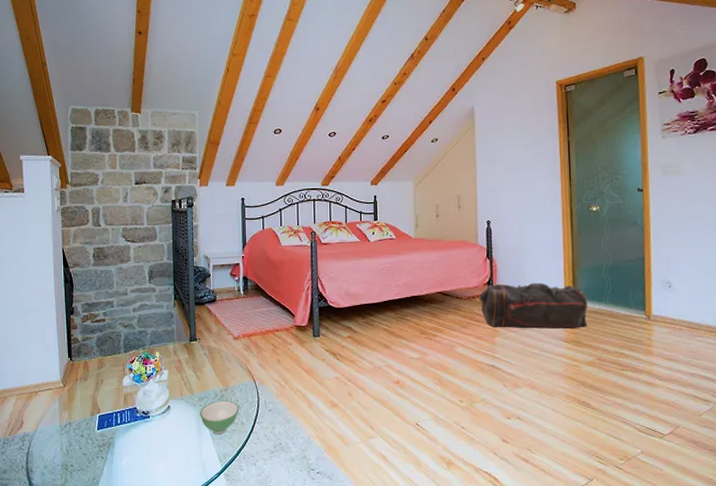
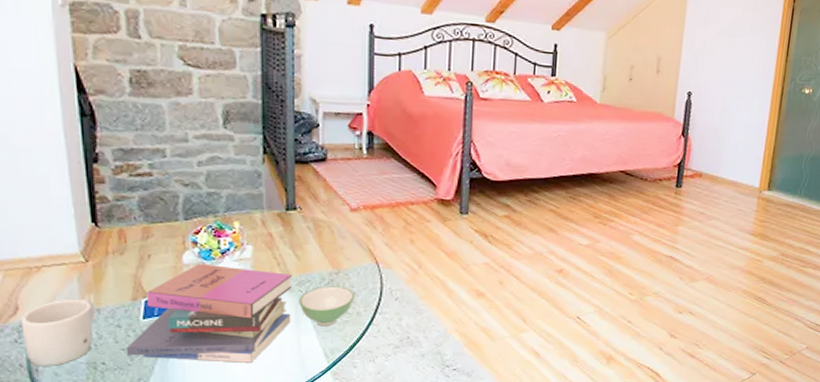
mug: none [24,415,68,468] -> present [20,298,96,367]
books: none [86,385,195,466] -> present [126,263,293,363]
duffel bag: present [479,283,588,329] -> none [666,166,783,221]

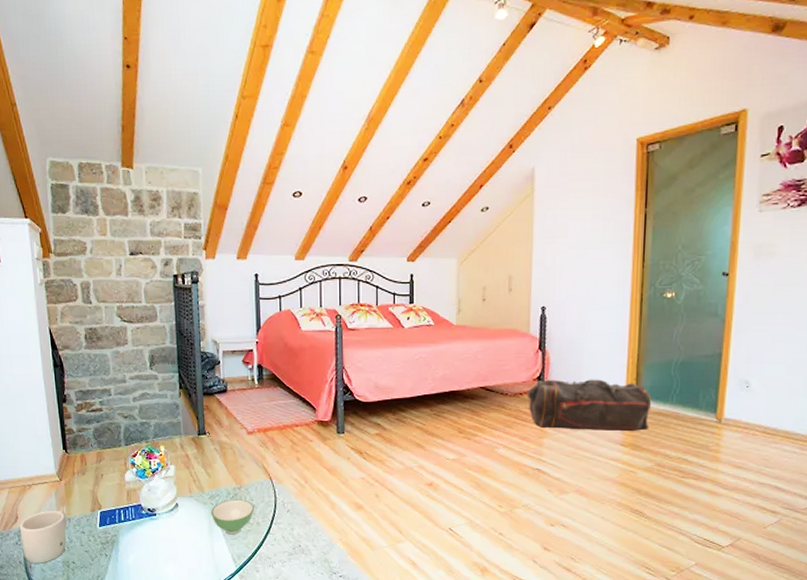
books: present [126,263,293,363] -> none [88,481,206,565]
duffel bag: none [666,166,783,221] -> present [526,379,652,431]

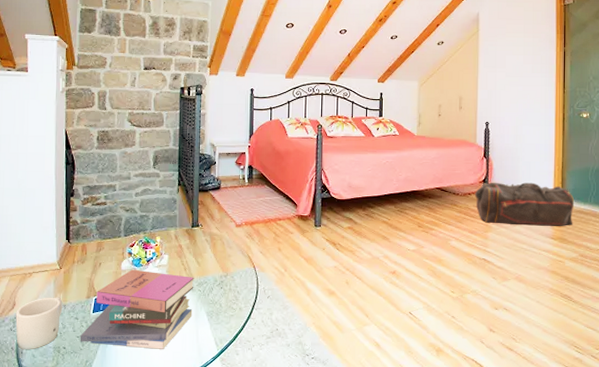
books: none [88,481,206,565] -> present [80,269,195,349]
bowl: present [211,499,255,535] -> none [198,286,239,320]

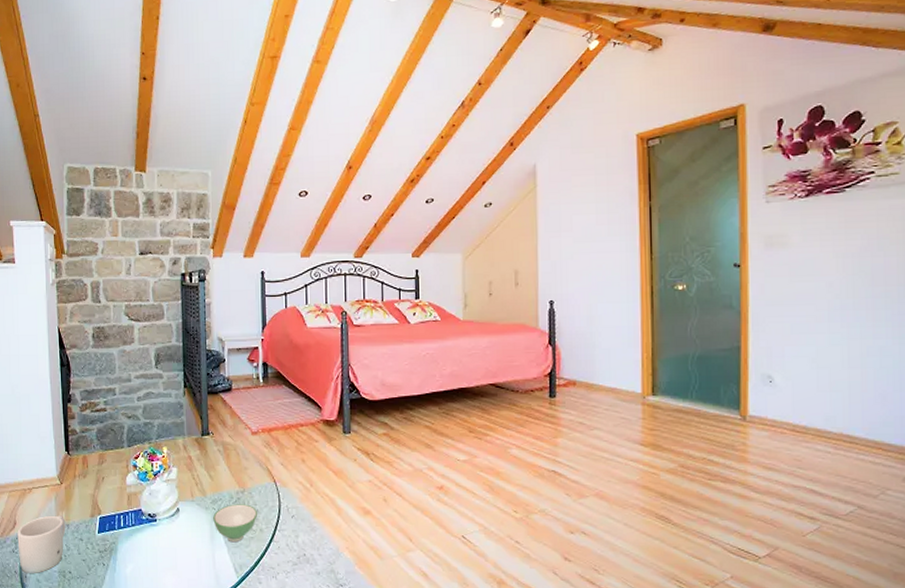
books: present [80,269,195,349] -> none [85,484,208,576]
bowl: none [198,286,239,320] -> present [213,504,258,543]
duffel bag: present [474,182,575,226] -> none [538,375,670,429]

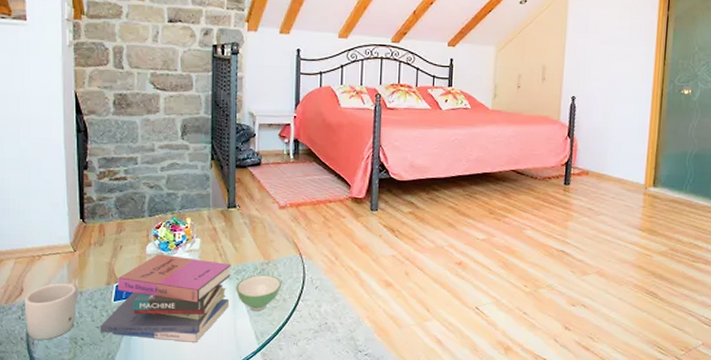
books: none [85,484,208,576] -> present [100,254,231,342]

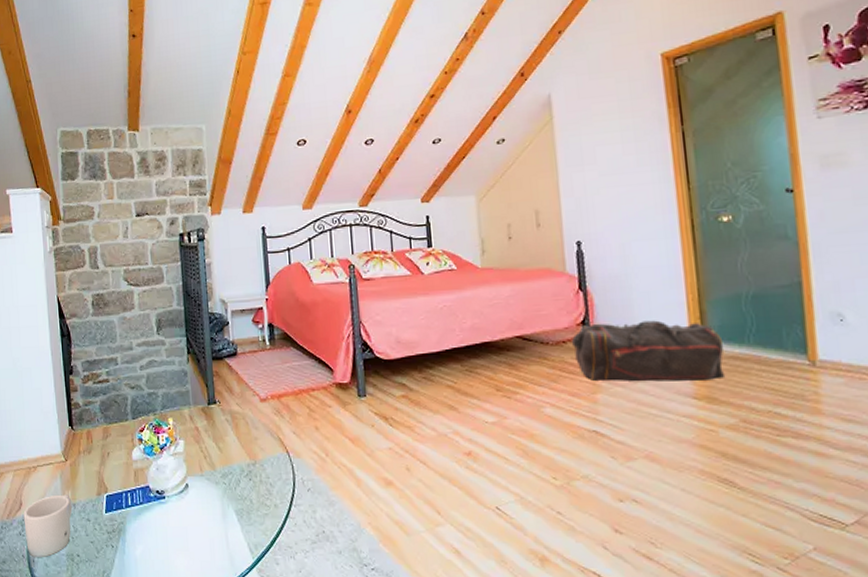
books: present [100,254,231,342] -> none [94,459,219,557]
bowl: present [236,275,282,311] -> none [224,477,272,520]
duffel bag: none [555,165,668,217] -> present [571,320,724,382]

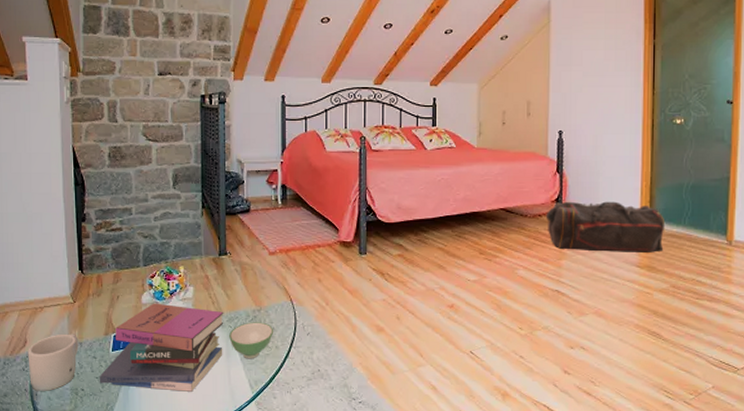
books: none [94,459,219,557] -> present [99,303,224,392]
bowl: none [224,477,272,520] -> present [229,322,274,359]

